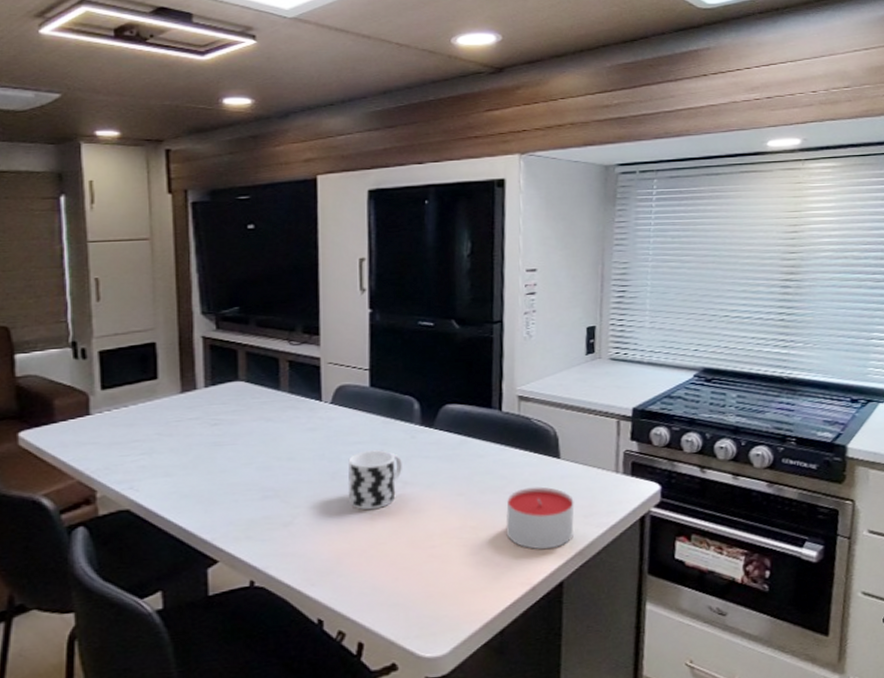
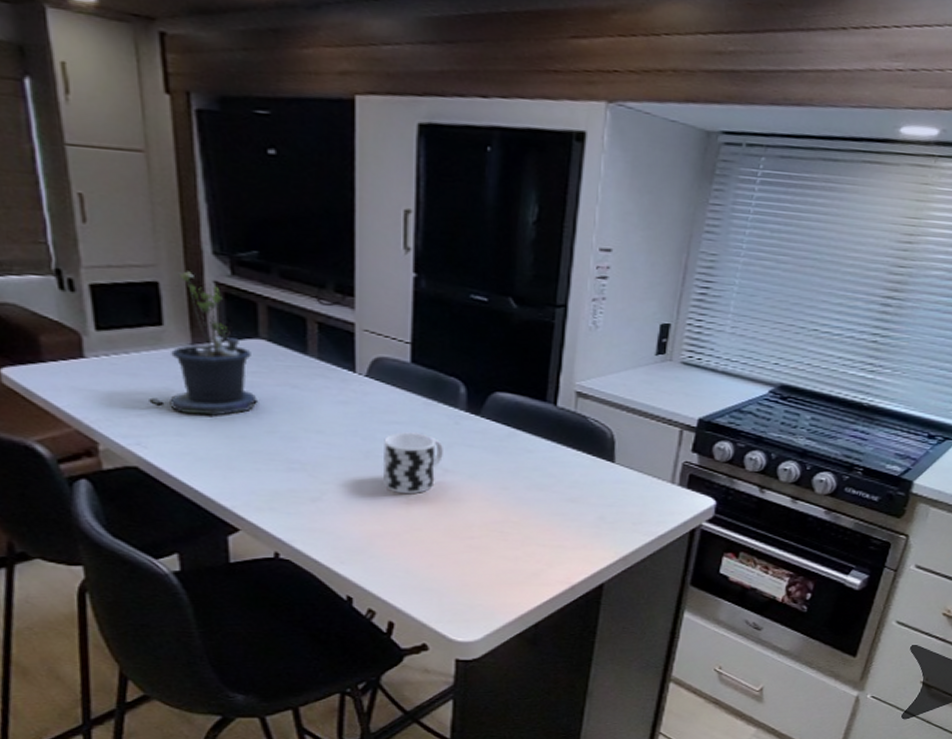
potted plant: none [143,330,238,456] -> present [149,271,259,416]
candle: present [506,486,574,550] -> none [550,489,624,552]

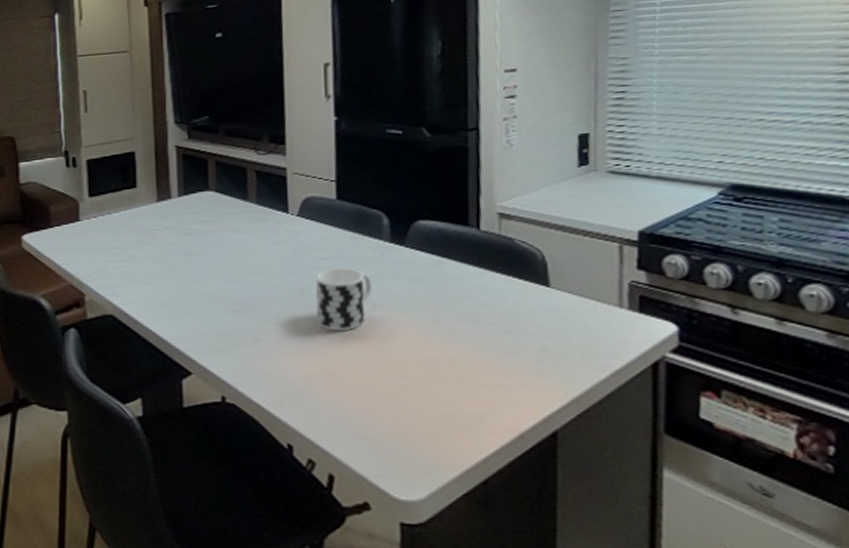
potted plant: present [149,271,259,416] -> none [124,140,209,264]

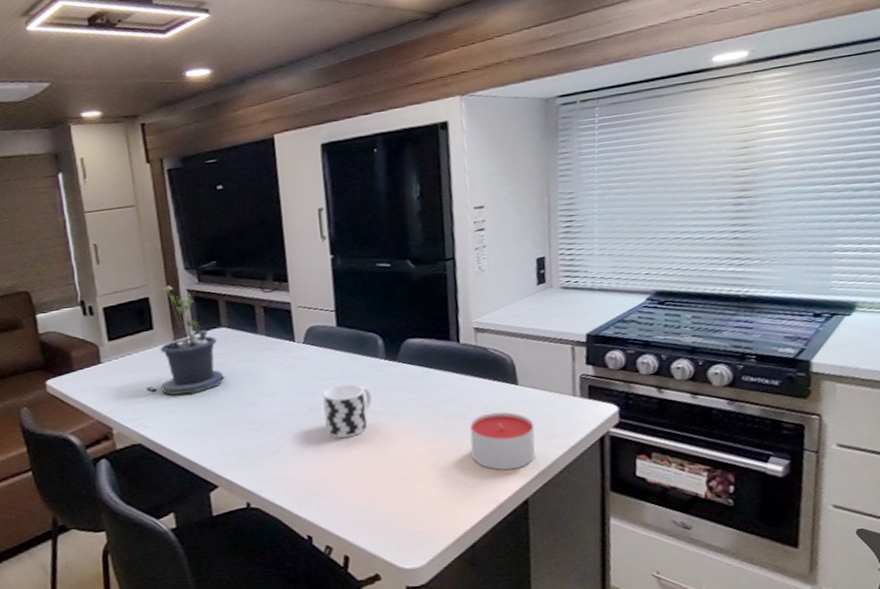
potted plant: none [124,140,209,264] -> present [147,285,225,395]
candle: none [487,318,569,392] -> present [470,412,535,470]

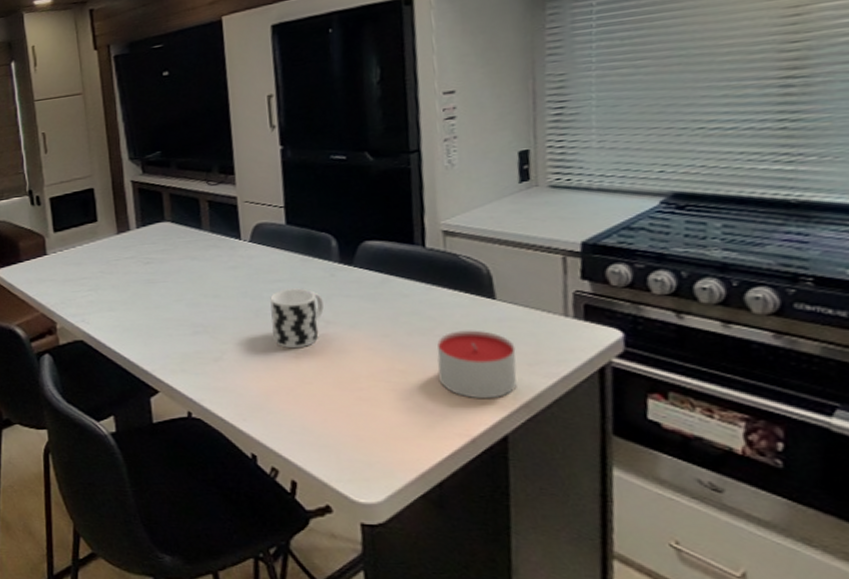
potted plant: present [147,285,225,395] -> none [90,176,168,292]

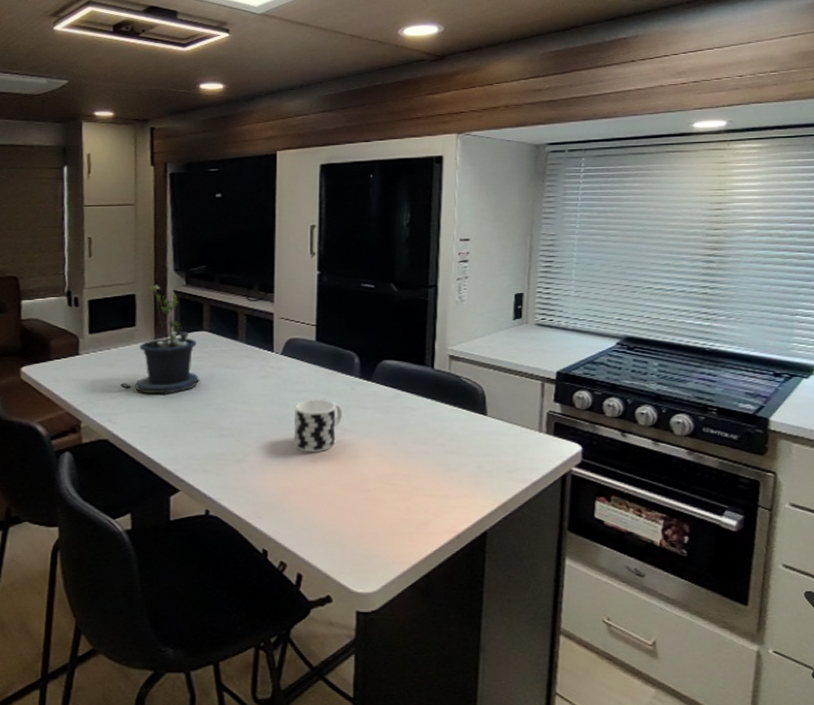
potted plant: none [90,176,168,292] -> present [121,285,200,395]
candle: present [437,330,517,399] -> none [434,441,499,500]

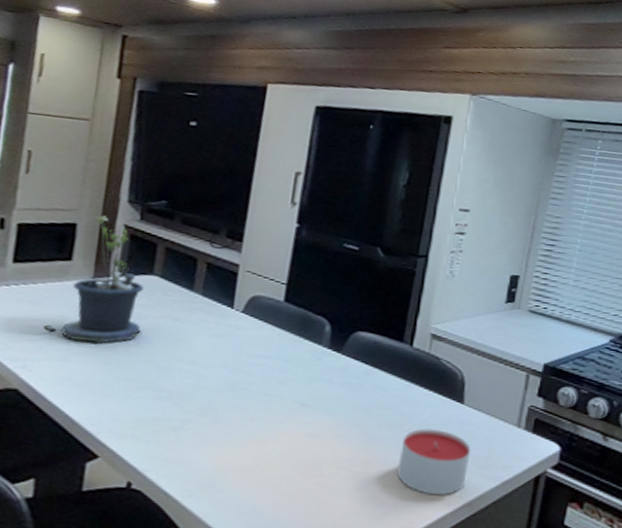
cup: present [294,399,343,453] -> none [243,366,305,428]
candle: none [434,441,499,500] -> present [397,428,471,496]

